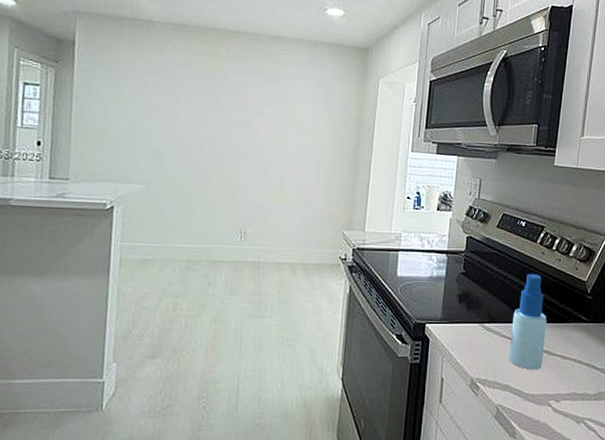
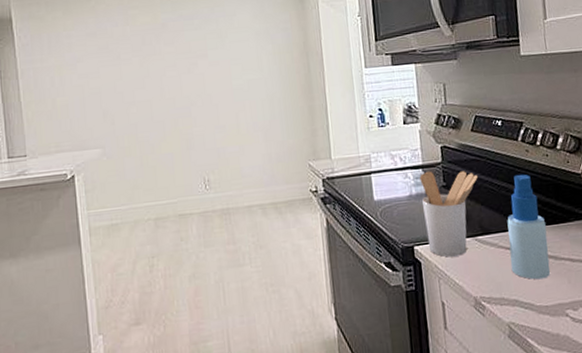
utensil holder: none [439,257,496,339] -> present [419,171,479,257]

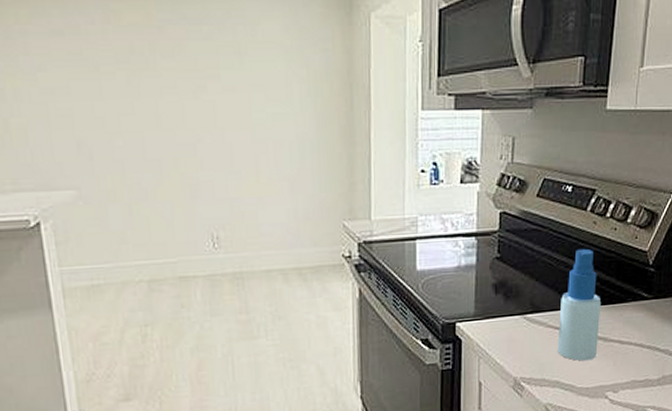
utensil holder: present [419,171,479,257] -> none [471,239,537,336]

